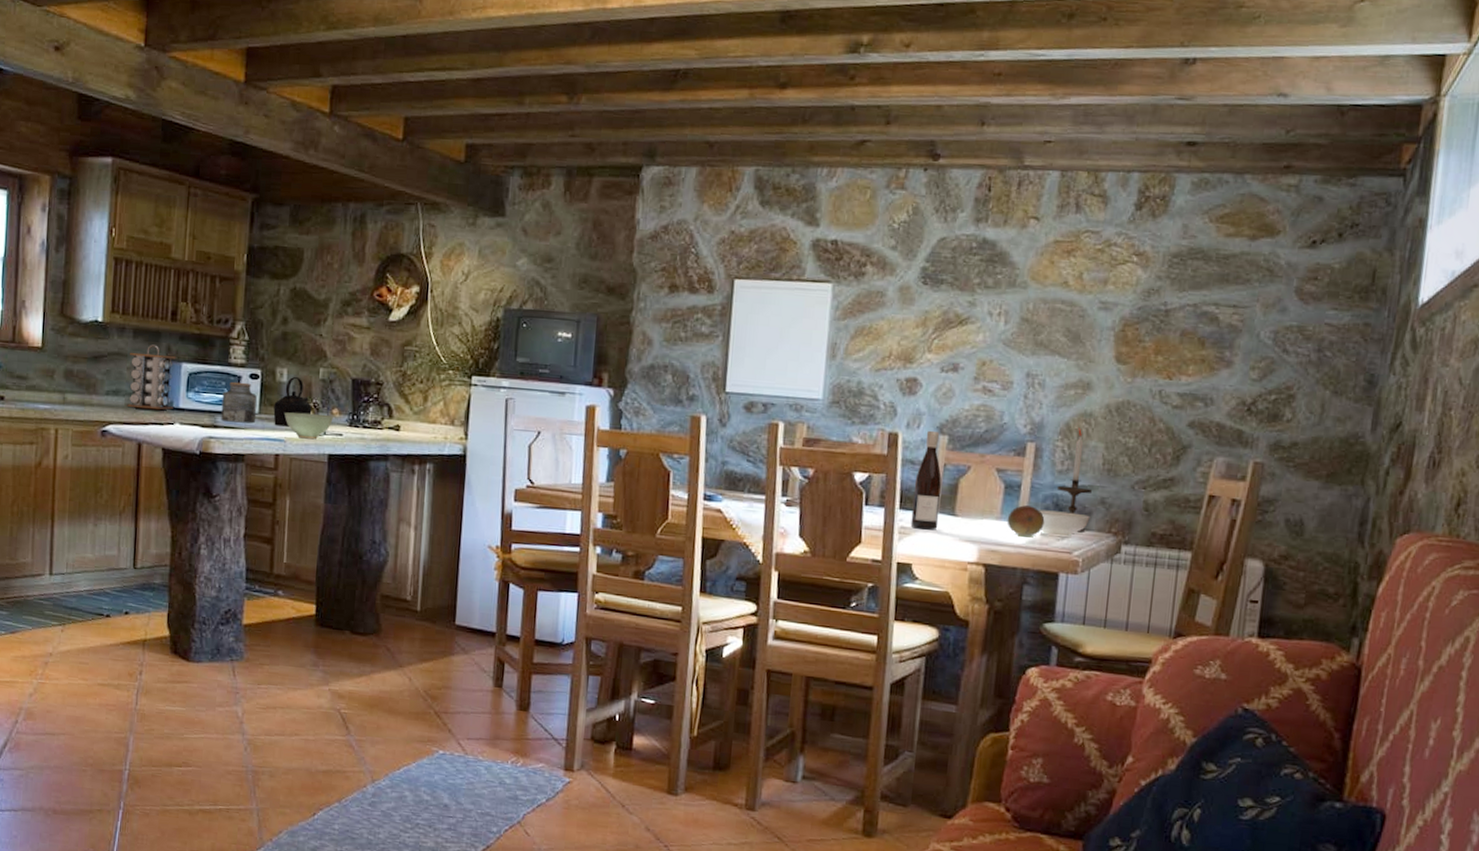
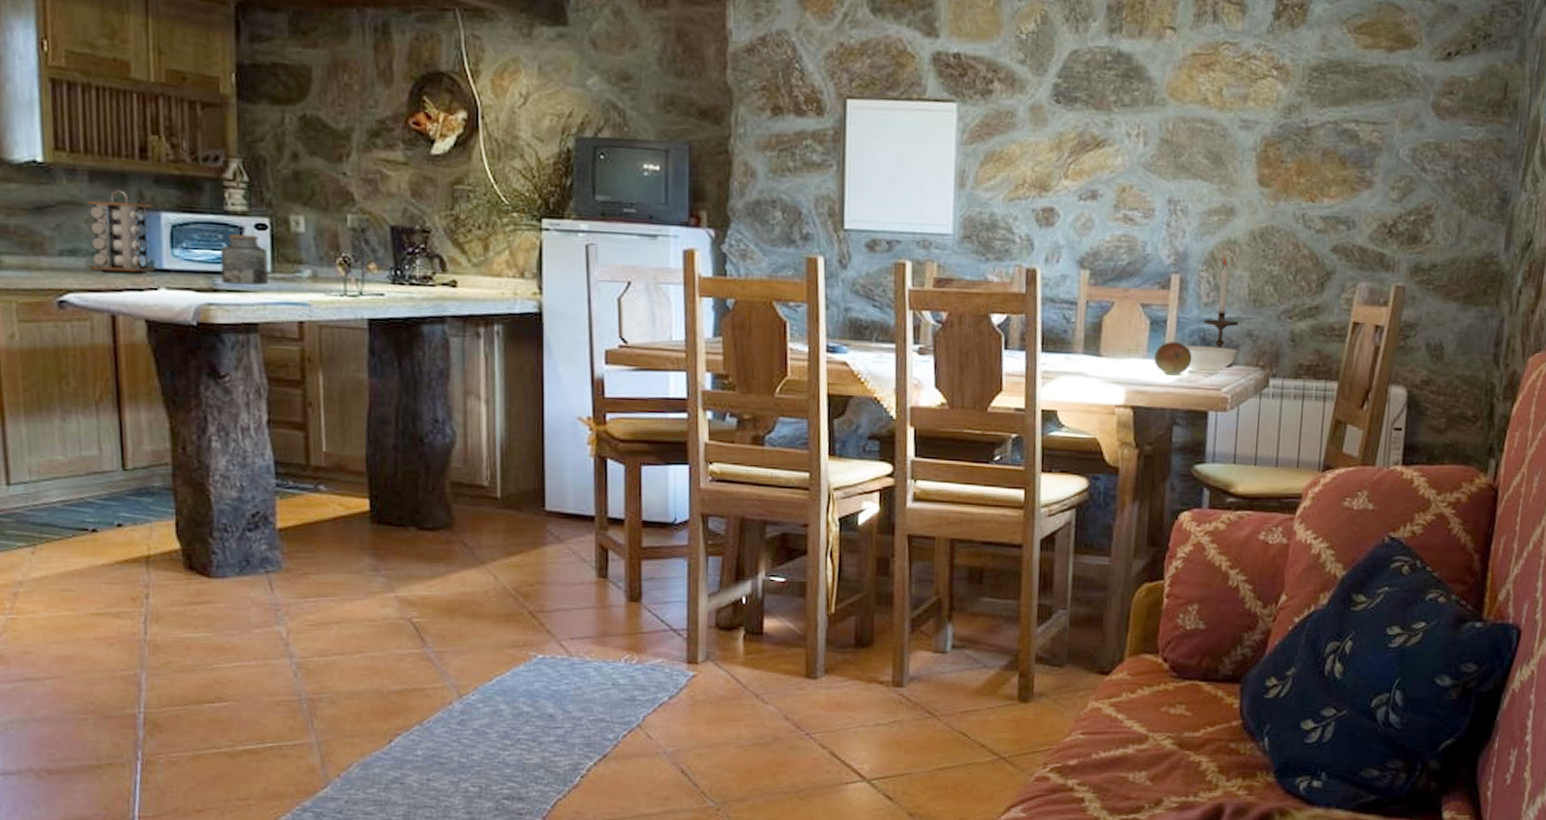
kettle: present [273,377,312,427] -> none [291,226,342,287]
bowl: present [283,412,333,440] -> none [305,269,370,302]
bottle: present [910,430,942,530] -> none [1054,264,1085,373]

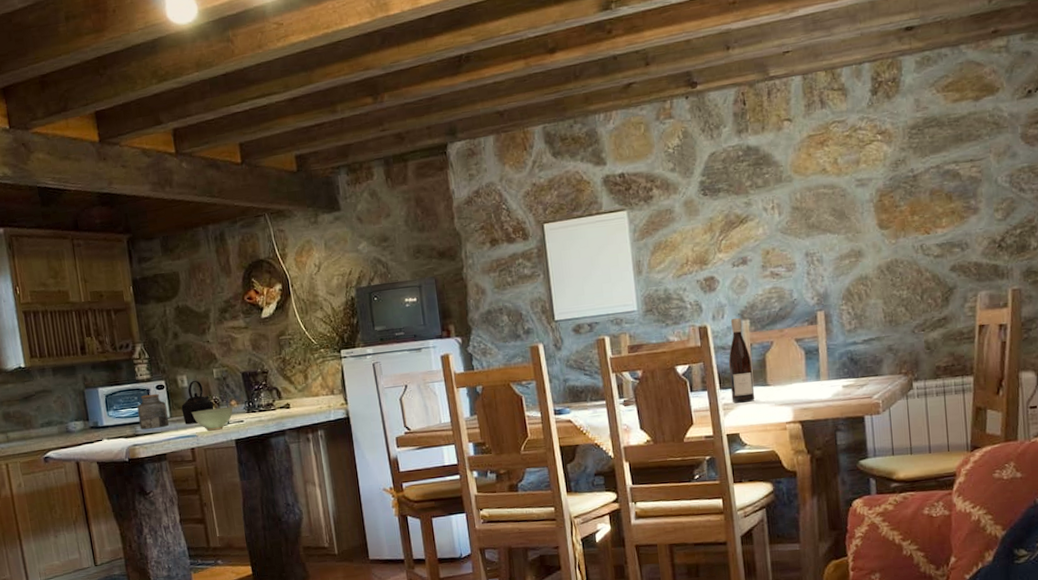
spice rack: present [85,190,155,273] -> none [52,377,99,434]
kettle: none [291,226,342,287] -> present [181,381,214,425]
bowl: none [305,269,370,302] -> present [191,406,233,431]
bottle: none [1054,264,1085,373] -> present [728,317,755,403]
fruit: present [1153,342,1192,375] -> none [812,364,844,392]
bowl: present [1186,345,1238,373] -> none [837,362,882,386]
candlestick: present [1203,256,1238,368] -> none [849,290,879,379]

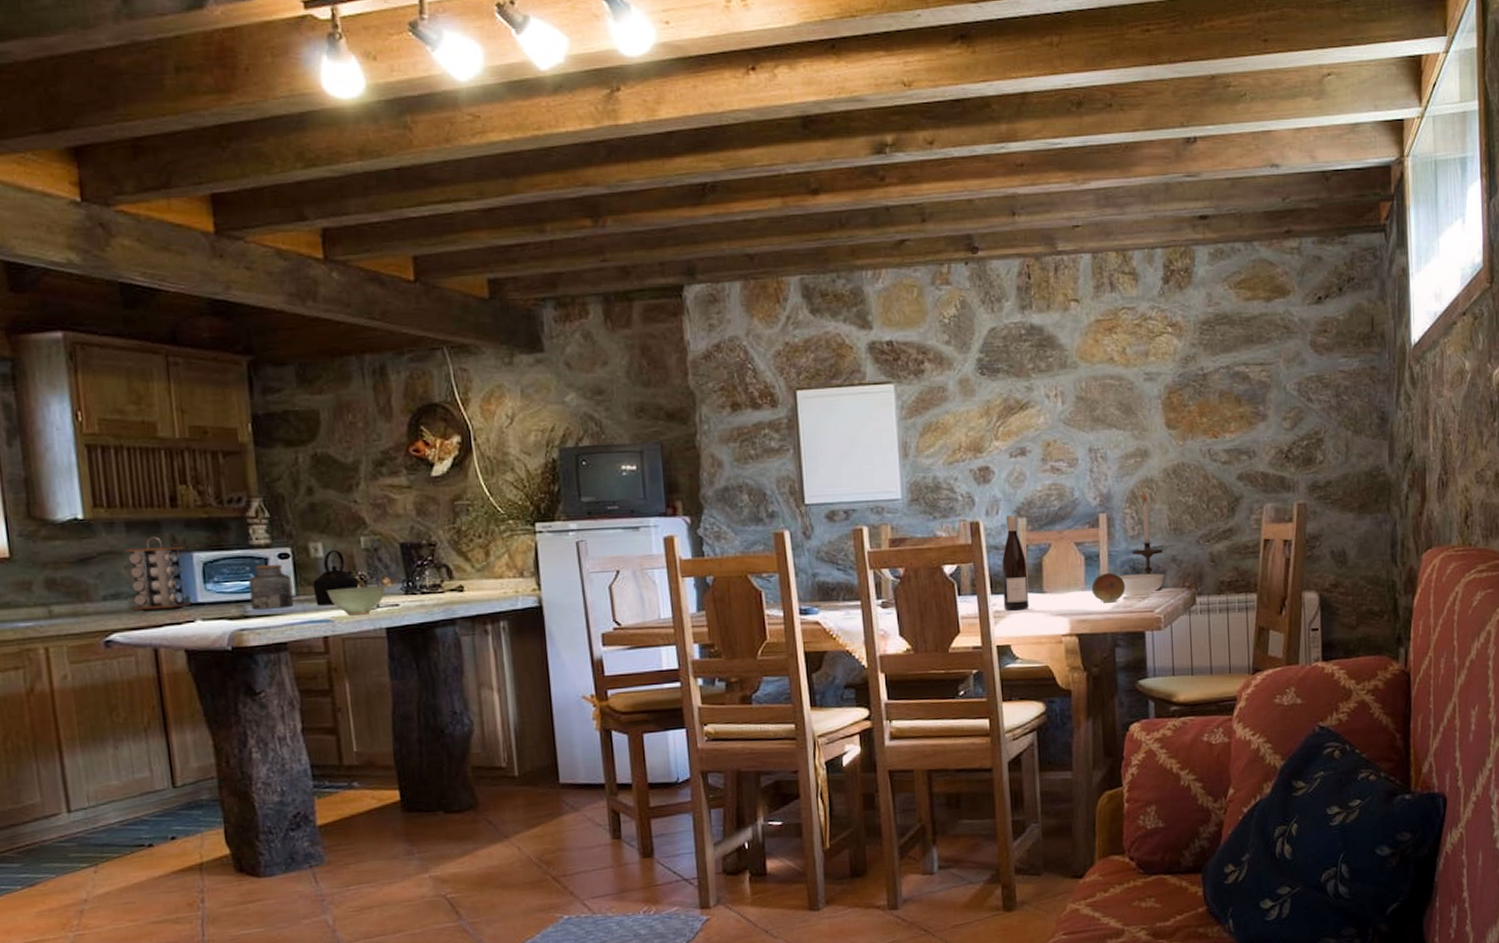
spice rack: none [52,377,99,434] -> present [124,536,191,611]
fruit: none [812,364,844,392] -> present [1091,573,1126,603]
bowl: none [837,362,882,386] -> present [1119,573,1165,598]
candlestick: none [849,290,879,379] -> present [1131,493,1163,591]

